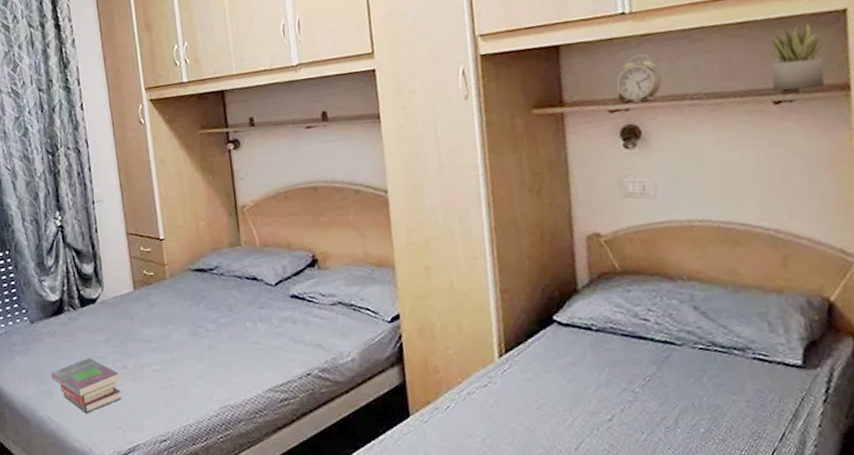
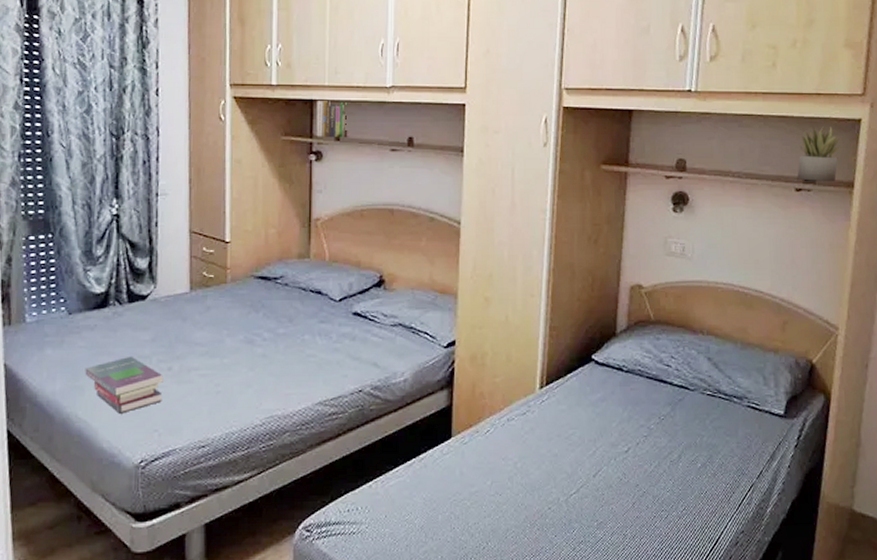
books: none [227,85,264,126] -> present [316,100,351,138]
alarm clock: present [616,54,662,103] -> none [674,130,712,173]

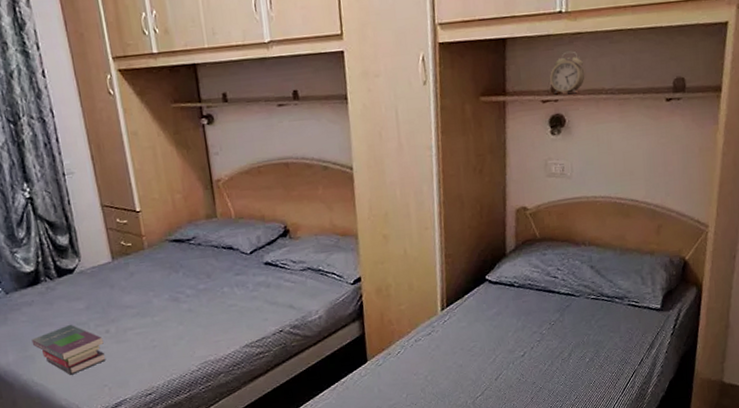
books: present [316,100,351,138] -> none [199,60,237,101]
alarm clock: none [674,130,712,173] -> present [549,51,585,95]
succulent plant: present [797,127,840,182] -> none [667,33,708,90]

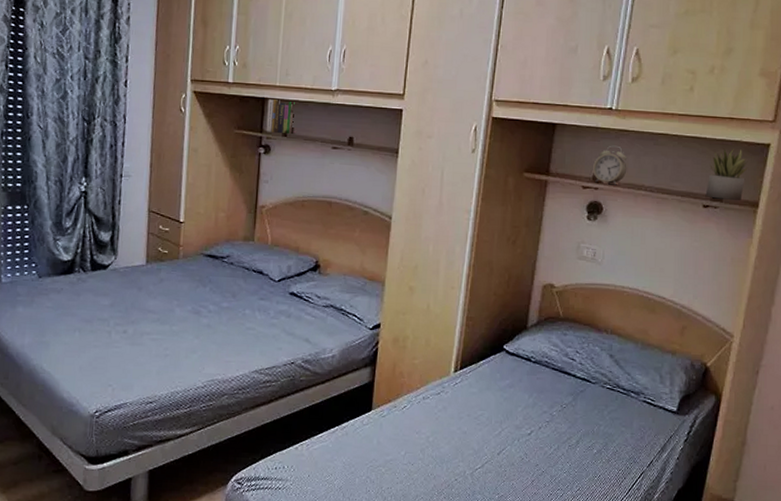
books: present [31,324,106,375] -> none [50,318,119,369]
books: none [199,60,237,101] -> present [266,99,297,135]
succulent plant: none [667,33,708,90] -> present [705,148,748,201]

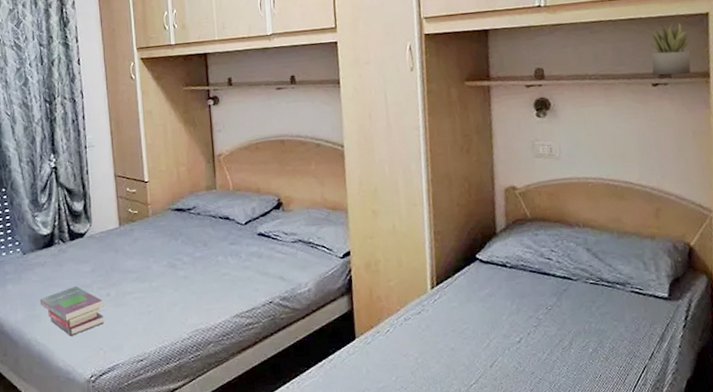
books: none [50,318,119,369] -> present [40,285,104,336]
books: present [266,99,297,135] -> none [210,50,241,84]
alarm clock: present [592,145,627,185] -> none [532,40,568,80]

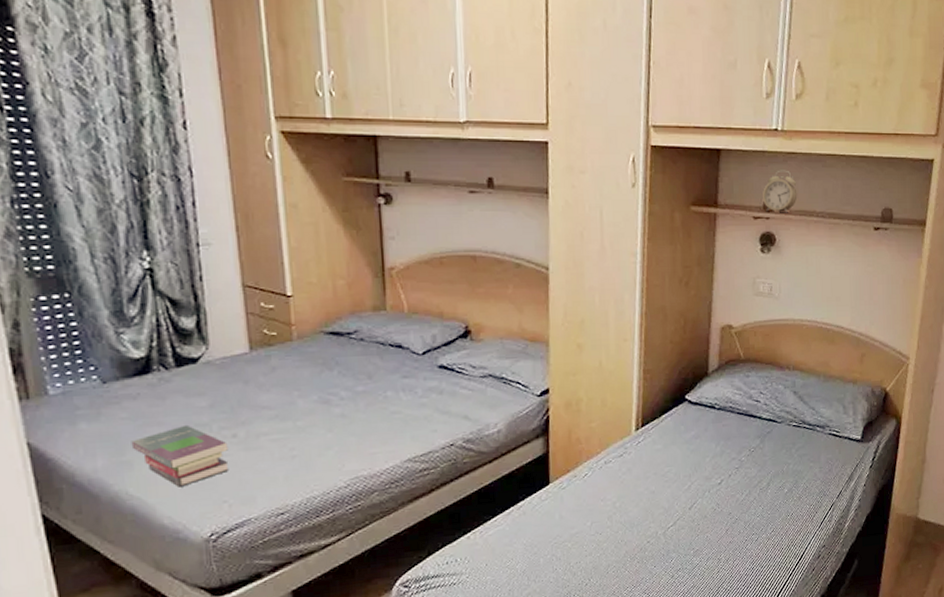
alarm clock: none [532,40,568,80] -> present [762,170,797,213]
succulent plant: present [650,23,691,76] -> none [875,167,914,221]

